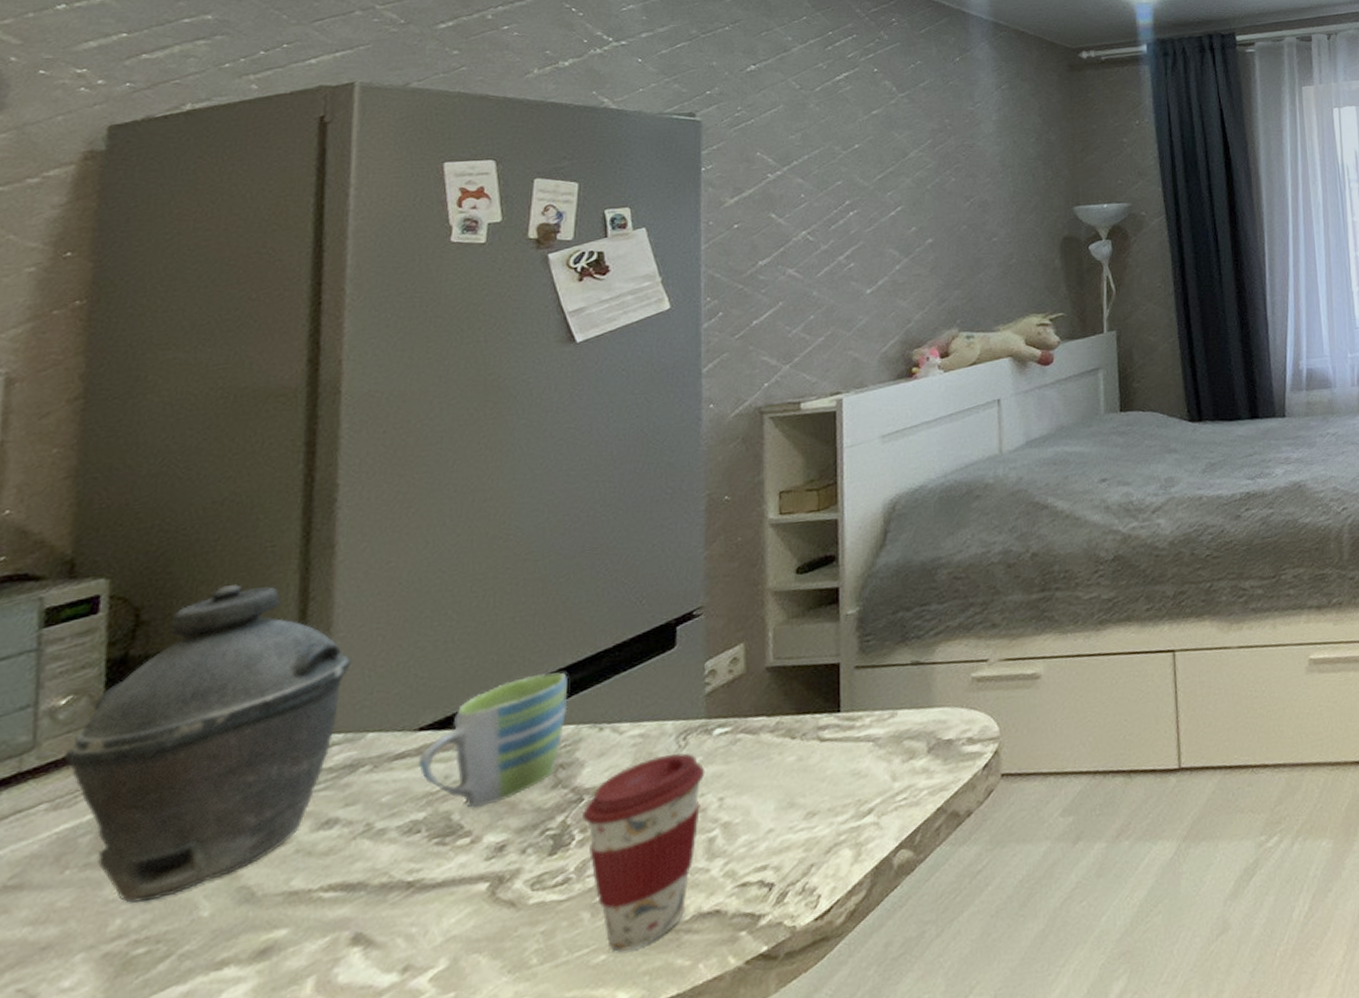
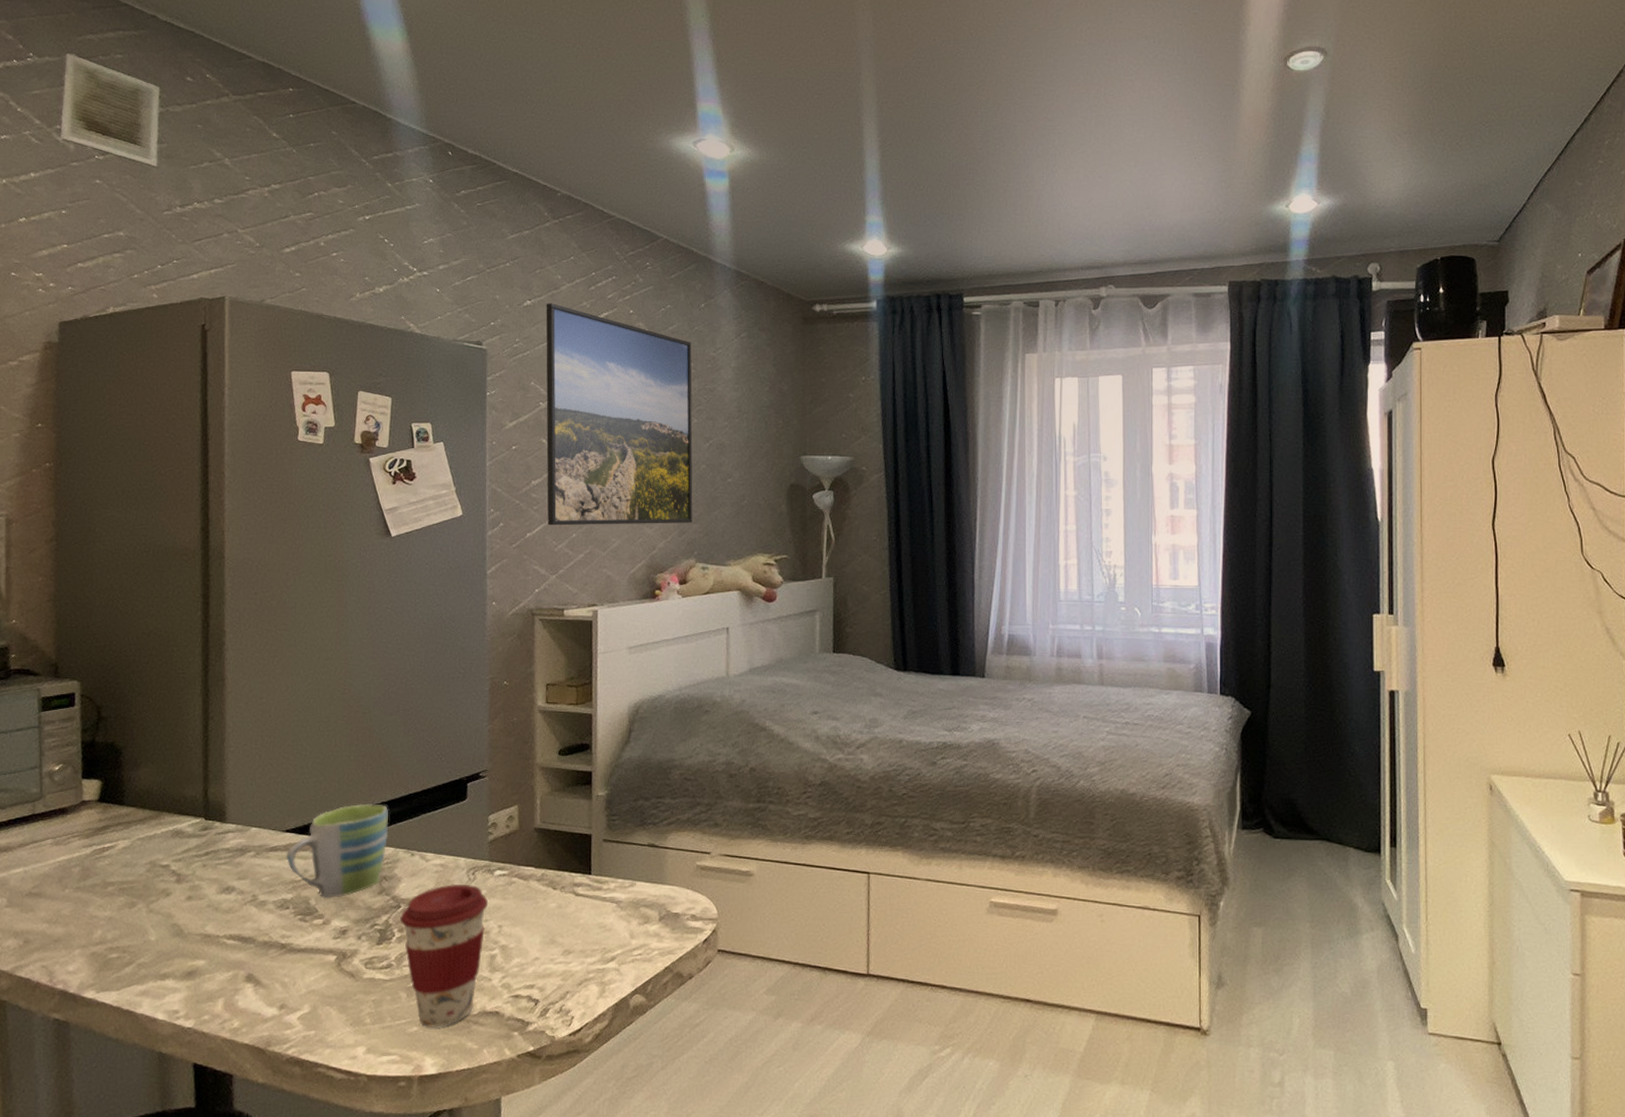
kettle: present [63,584,352,903] -> none [59,699,239,922]
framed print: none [773,66,954,310] -> present [545,303,693,526]

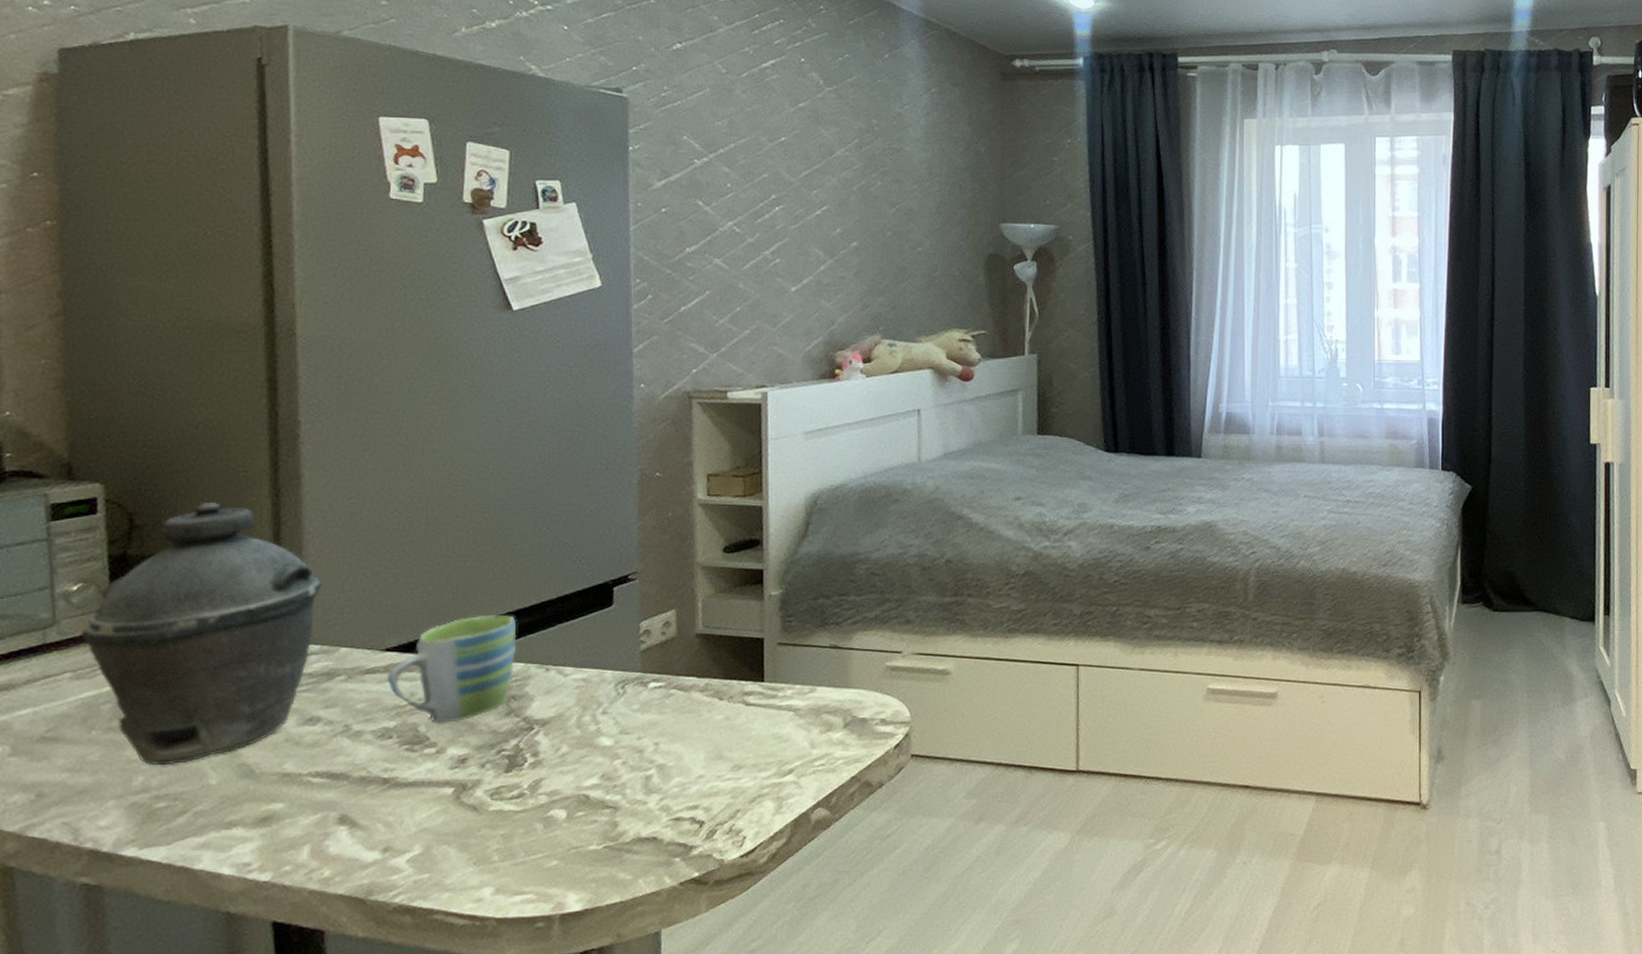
kettle: none [59,699,239,922] -> present [80,502,323,766]
coffee cup: present [399,884,489,1028] -> none [532,700,642,861]
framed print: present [545,303,693,526] -> none [700,47,878,299]

